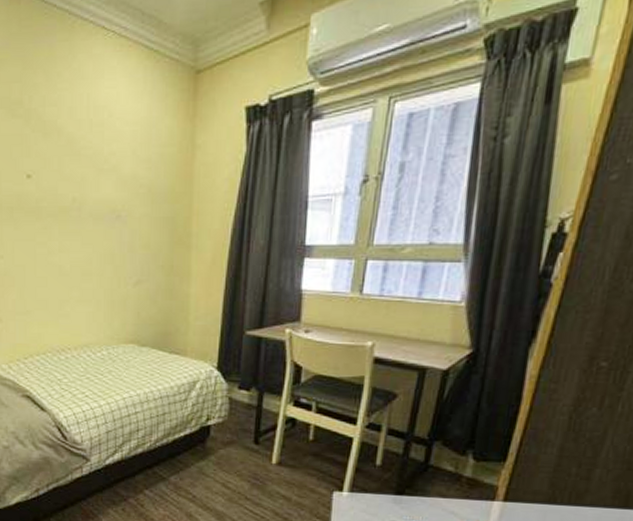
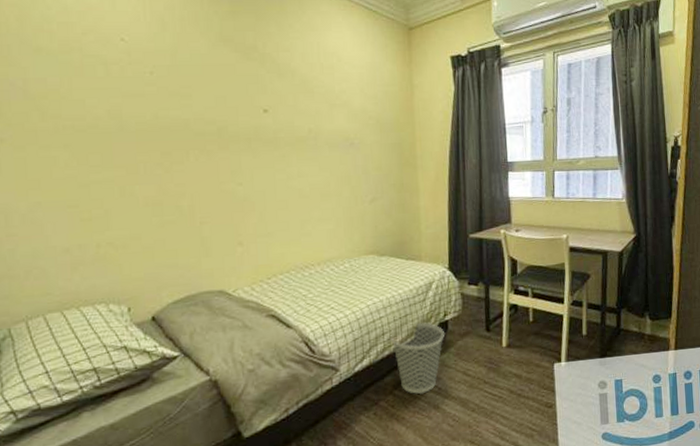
wastebasket: none [145,423,205,499] -> present [391,322,444,395]

